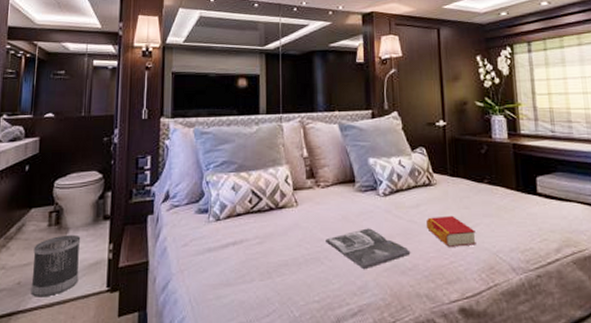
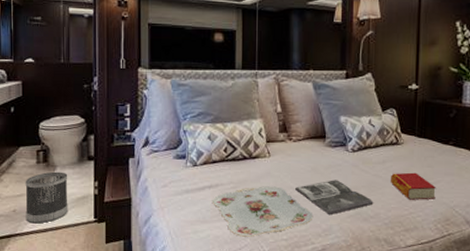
serving tray: none [236,239,346,300] -> present [212,186,312,237]

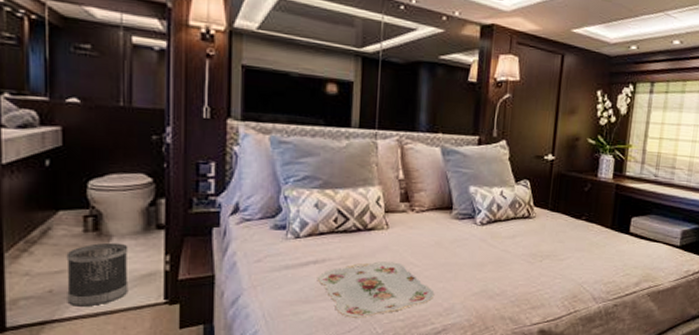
magazine: present [295,180,374,216] -> none [416,255,501,293]
book: present [390,172,436,200] -> none [519,247,566,277]

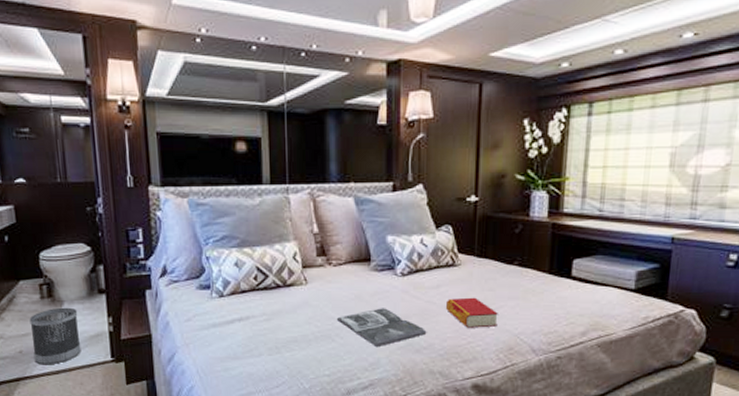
serving tray: present [317,261,434,318] -> none [243,317,357,373]
magazine: none [416,255,501,293] -> present [337,308,427,348]
book: none [519,247,566,277] -> present [445,297,498,328]

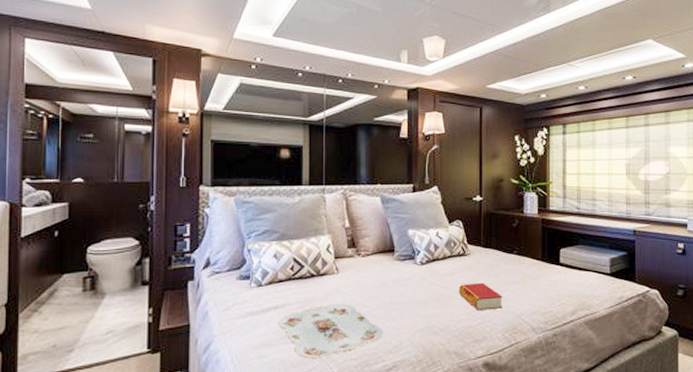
wastebasket: present [29,307,81,365] -> none [67,299,119,359]
serving tray: none [243,317,357,373] -> present [277,304,382,359]
magazine: present [337,308,427,348] -> none [365,294,443,331]

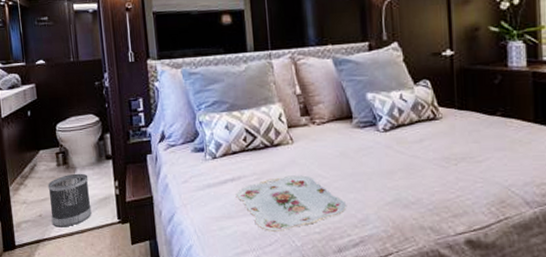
wastebasket: none [67,299,119,359] -> present [48,173,92,227]
book: present [458,282,502,310] -> none [430,150,486,181]

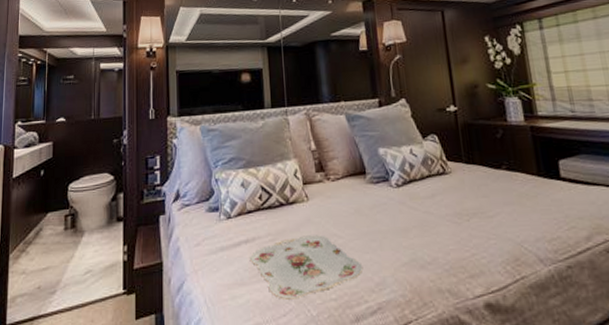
wastebasket: present [48,173,92,227] -> none [50,237,96,301]

